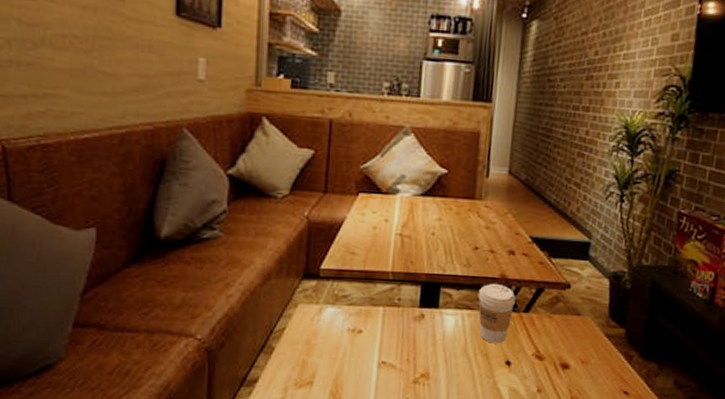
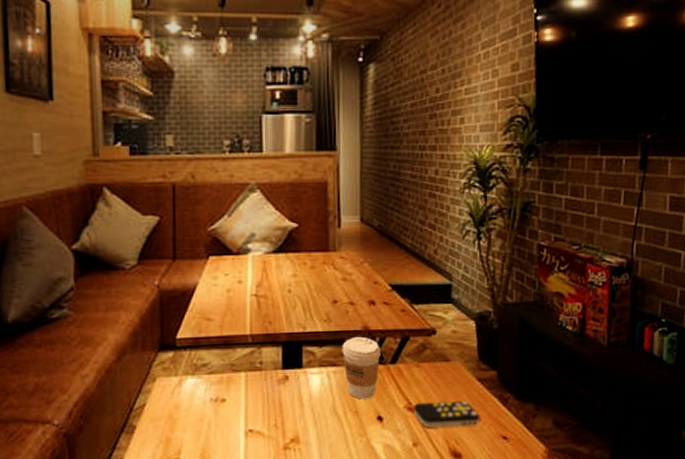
remote control: none [540,351,605,379] -> present [413,400,481,428]

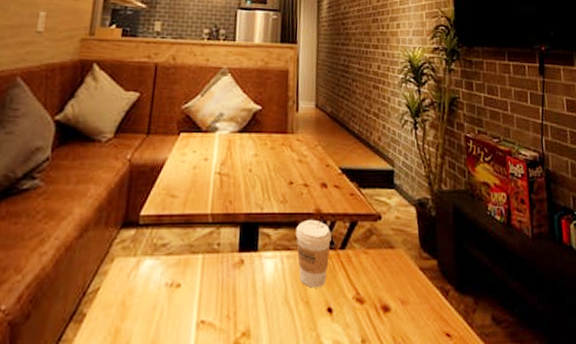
remote control: present [413,400,481,428] -> none [361,291,425,322]

